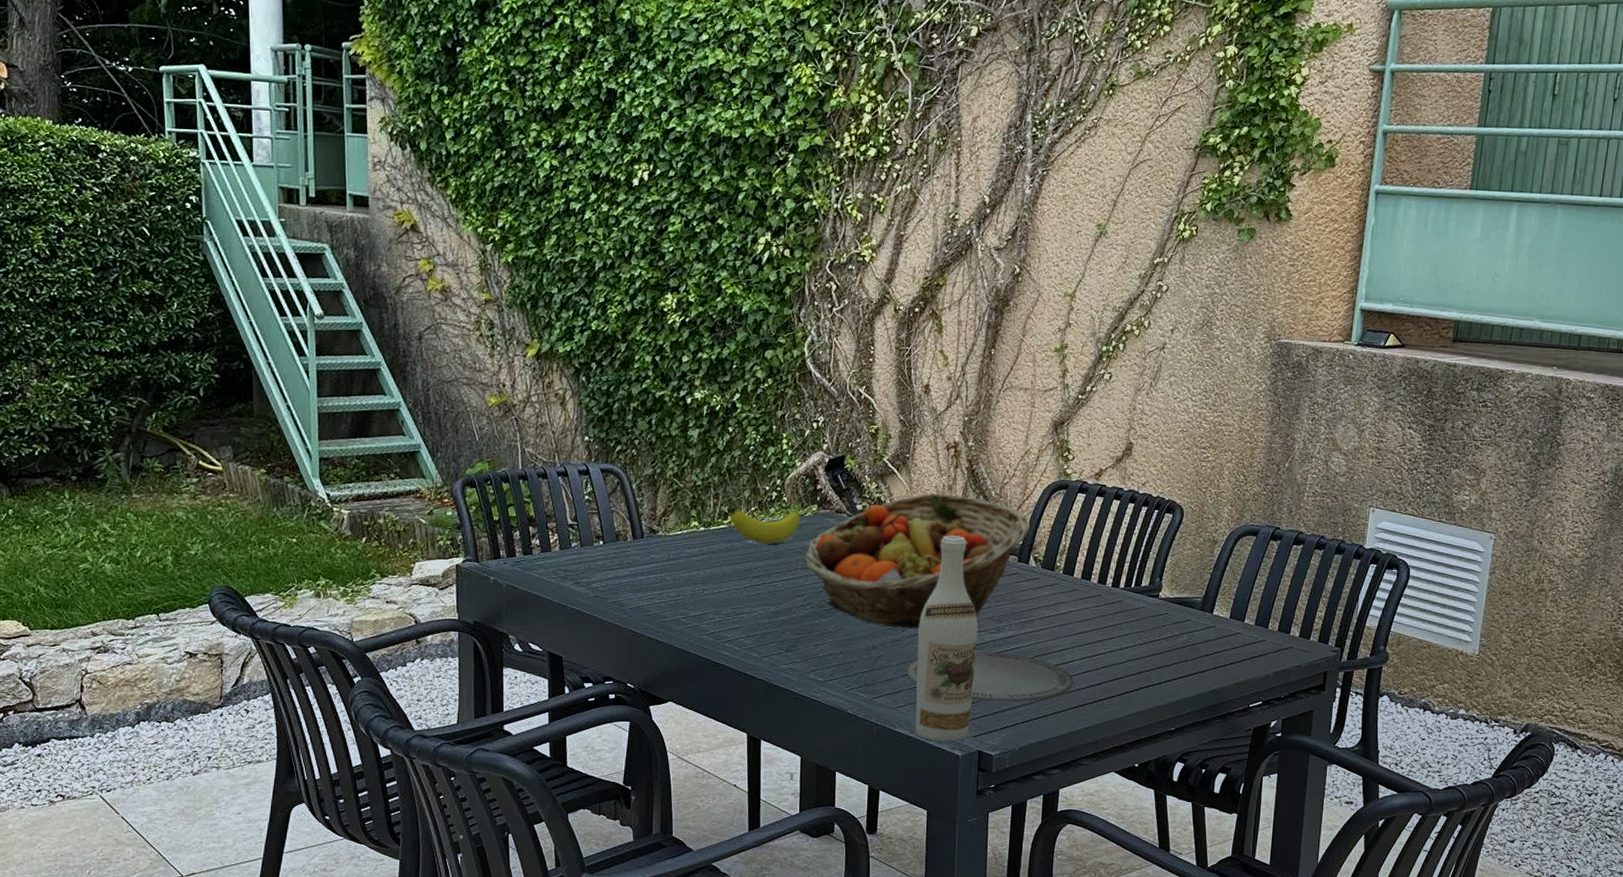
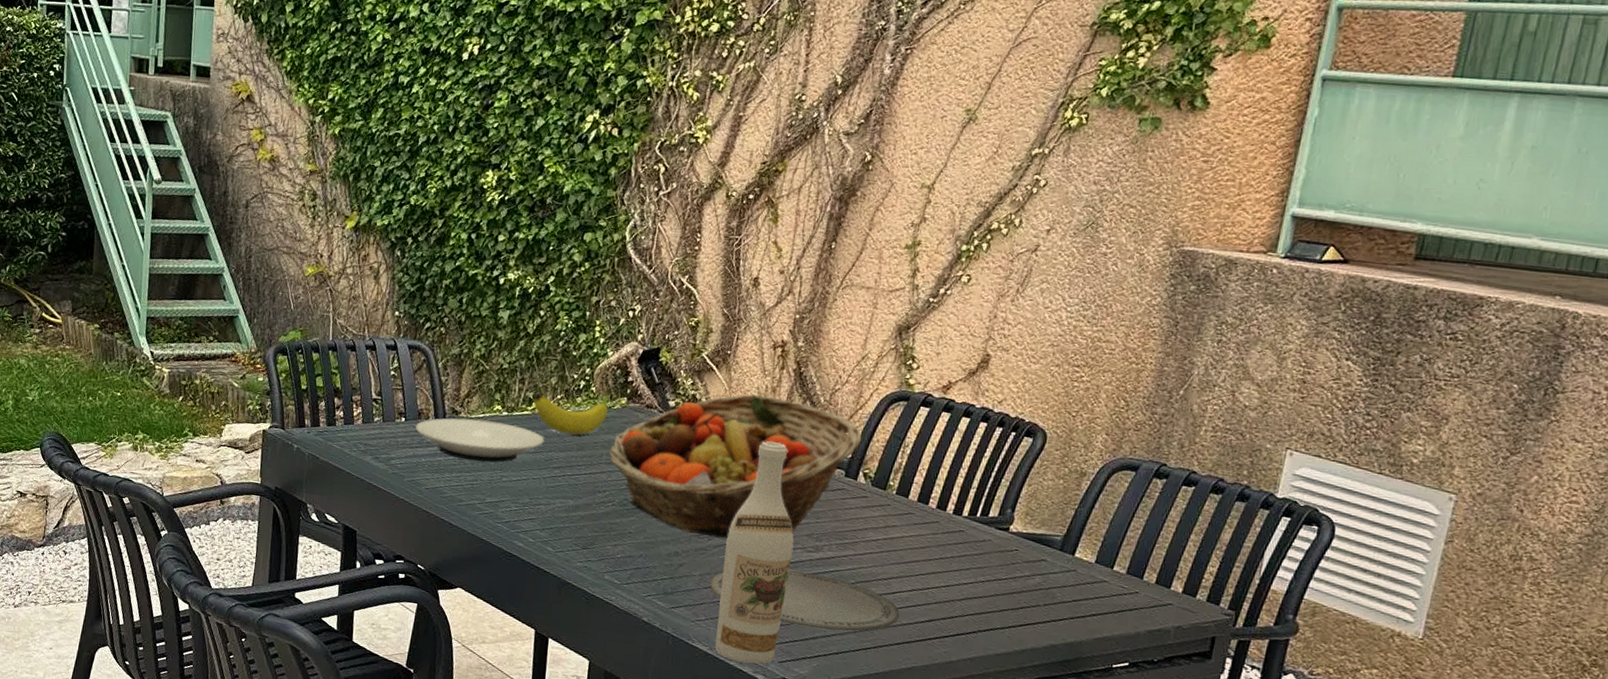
plate: none [614,536,742,578] -> present [415,418,544,462]

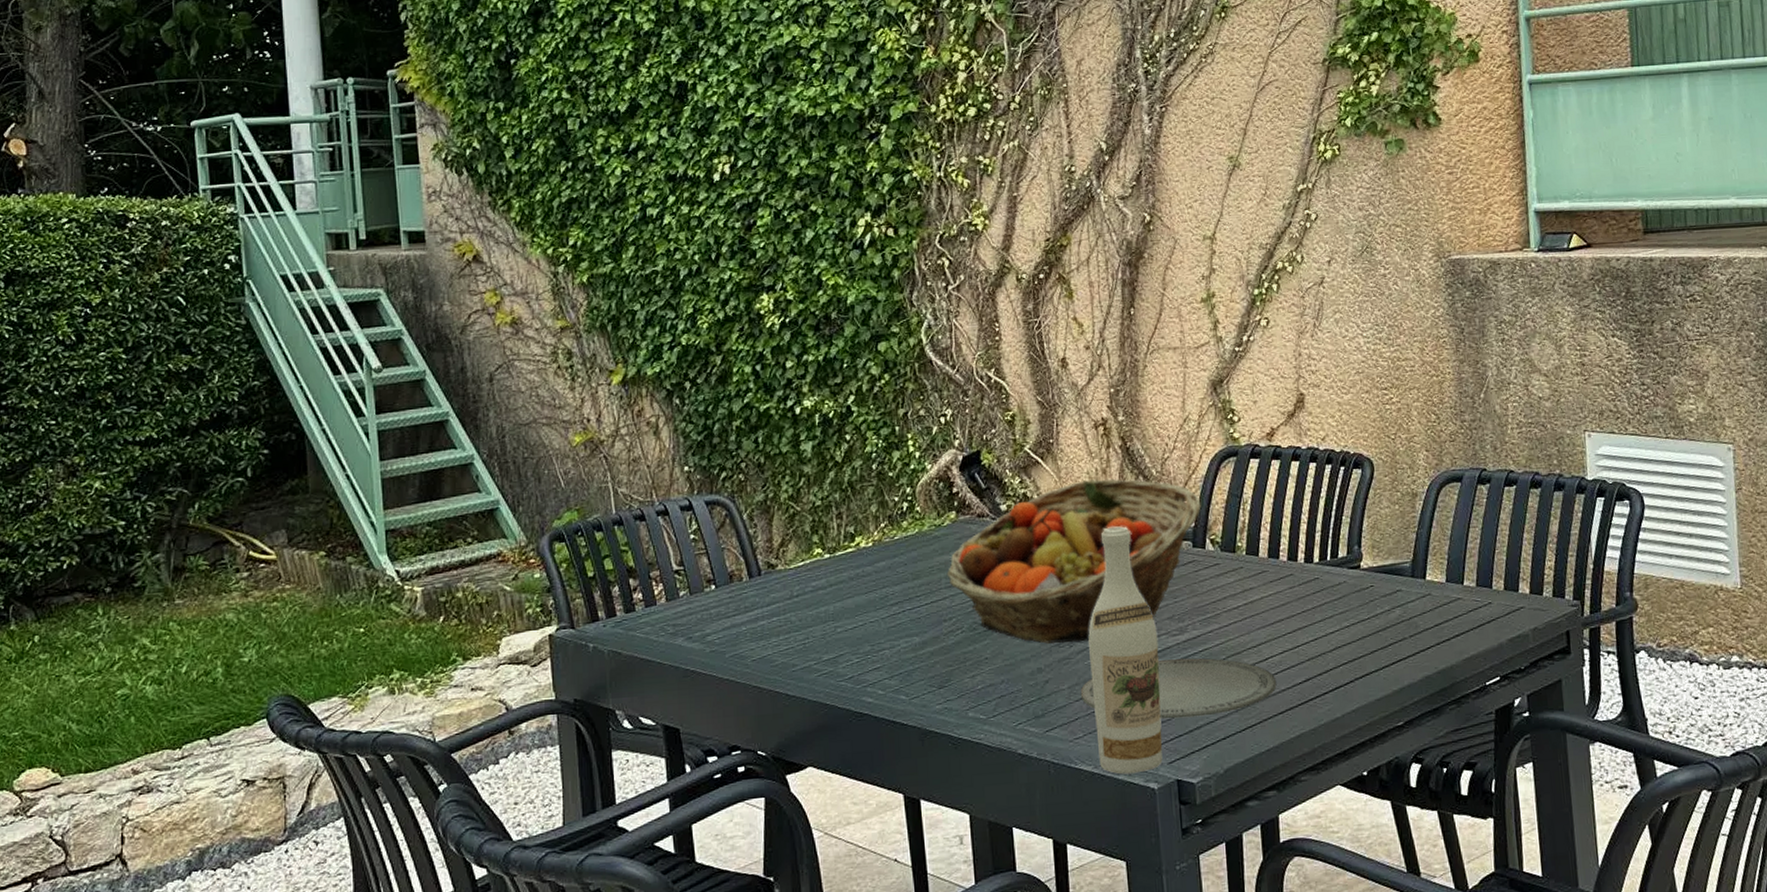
plate: present [415,418,544,462] -> none [729,567,875,618]
fruit: present [534,389,611,435] -> none [856,506,938,565]

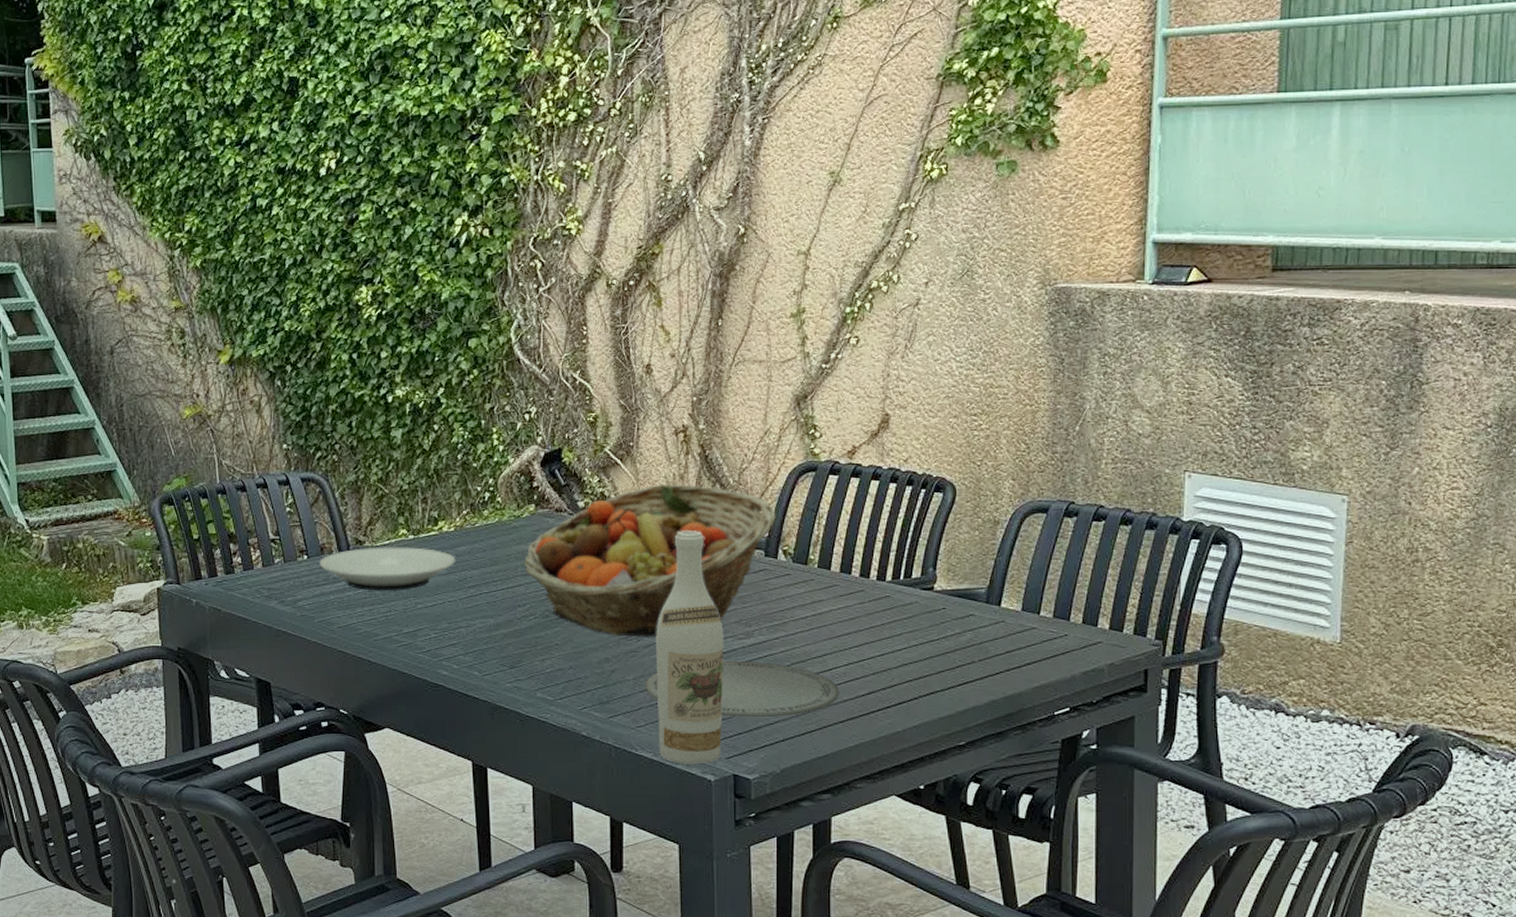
plate: none [729,567,875,618] -> present [319,547,455,591]

